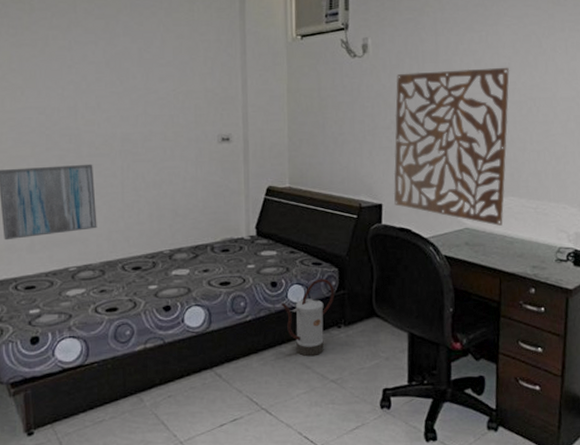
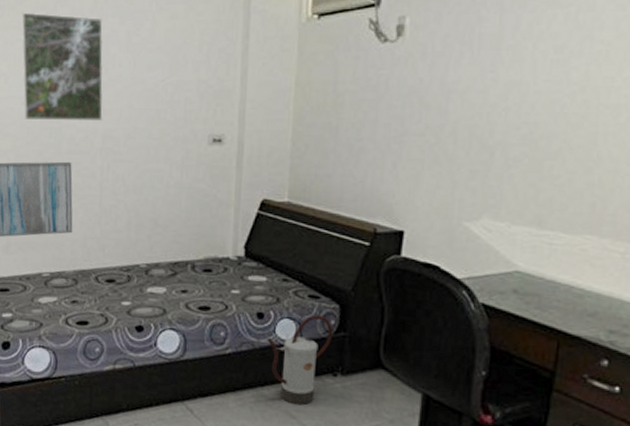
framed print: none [35,31,120,128] -> present [21,12,103,122]
wall panel: present [393,67,509,226] -> none [419,56,606,272]

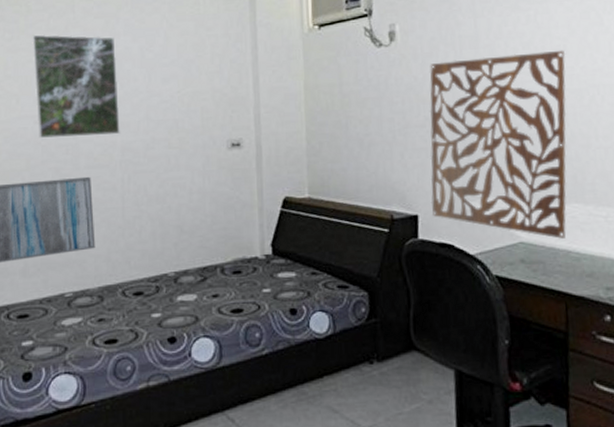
watering can: present [266,315,333,406] -> none [301,304,365,399]
wall panel: none [419,56,606,272] -> present [429,50,567,239]

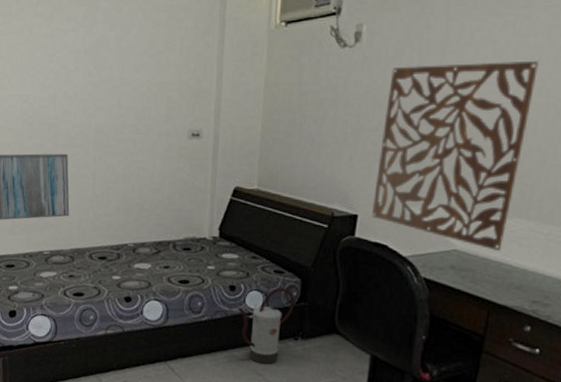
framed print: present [32,34,120,138] -> none [22,19,95,118]
watering can: none [301,304,365,399] -> present [237,287,295,365]

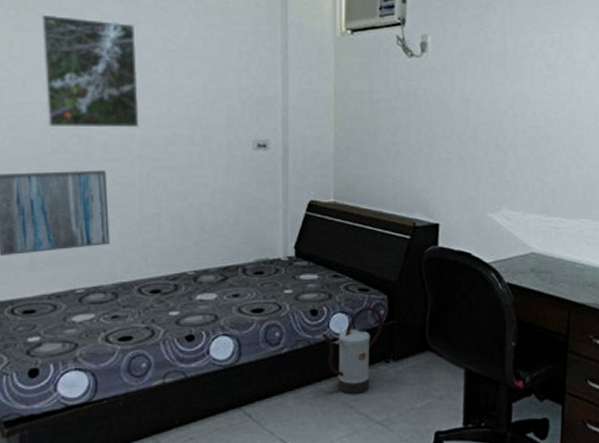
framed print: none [22,19,95,118] -> present [41,14,139,128]
wall panel: present [371,60,539,251] -> none [452,73,584,251]

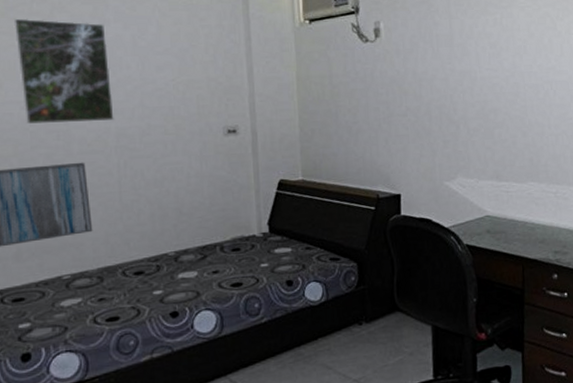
watering can: present [321,307,383,395] -> none [297,274,354,357]

